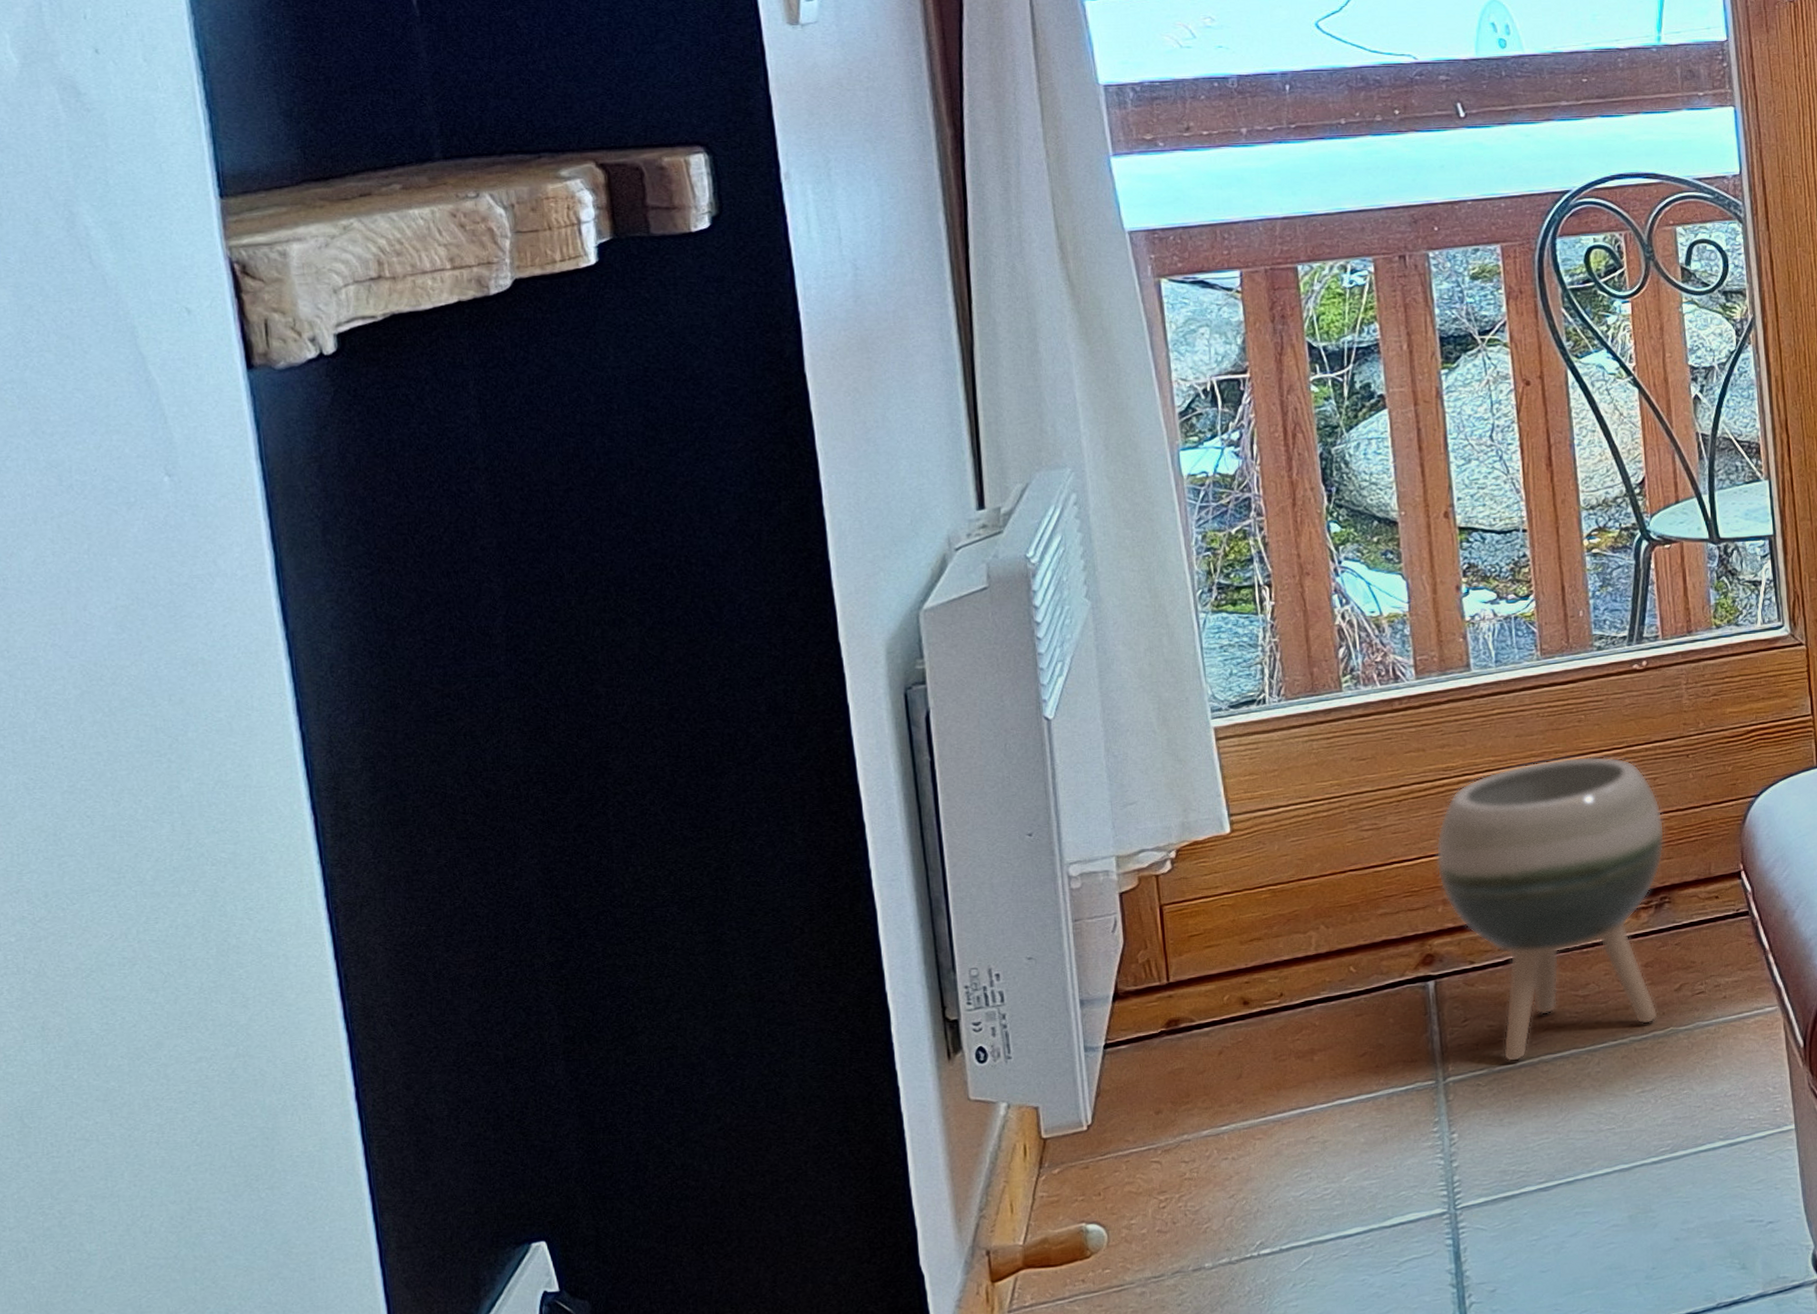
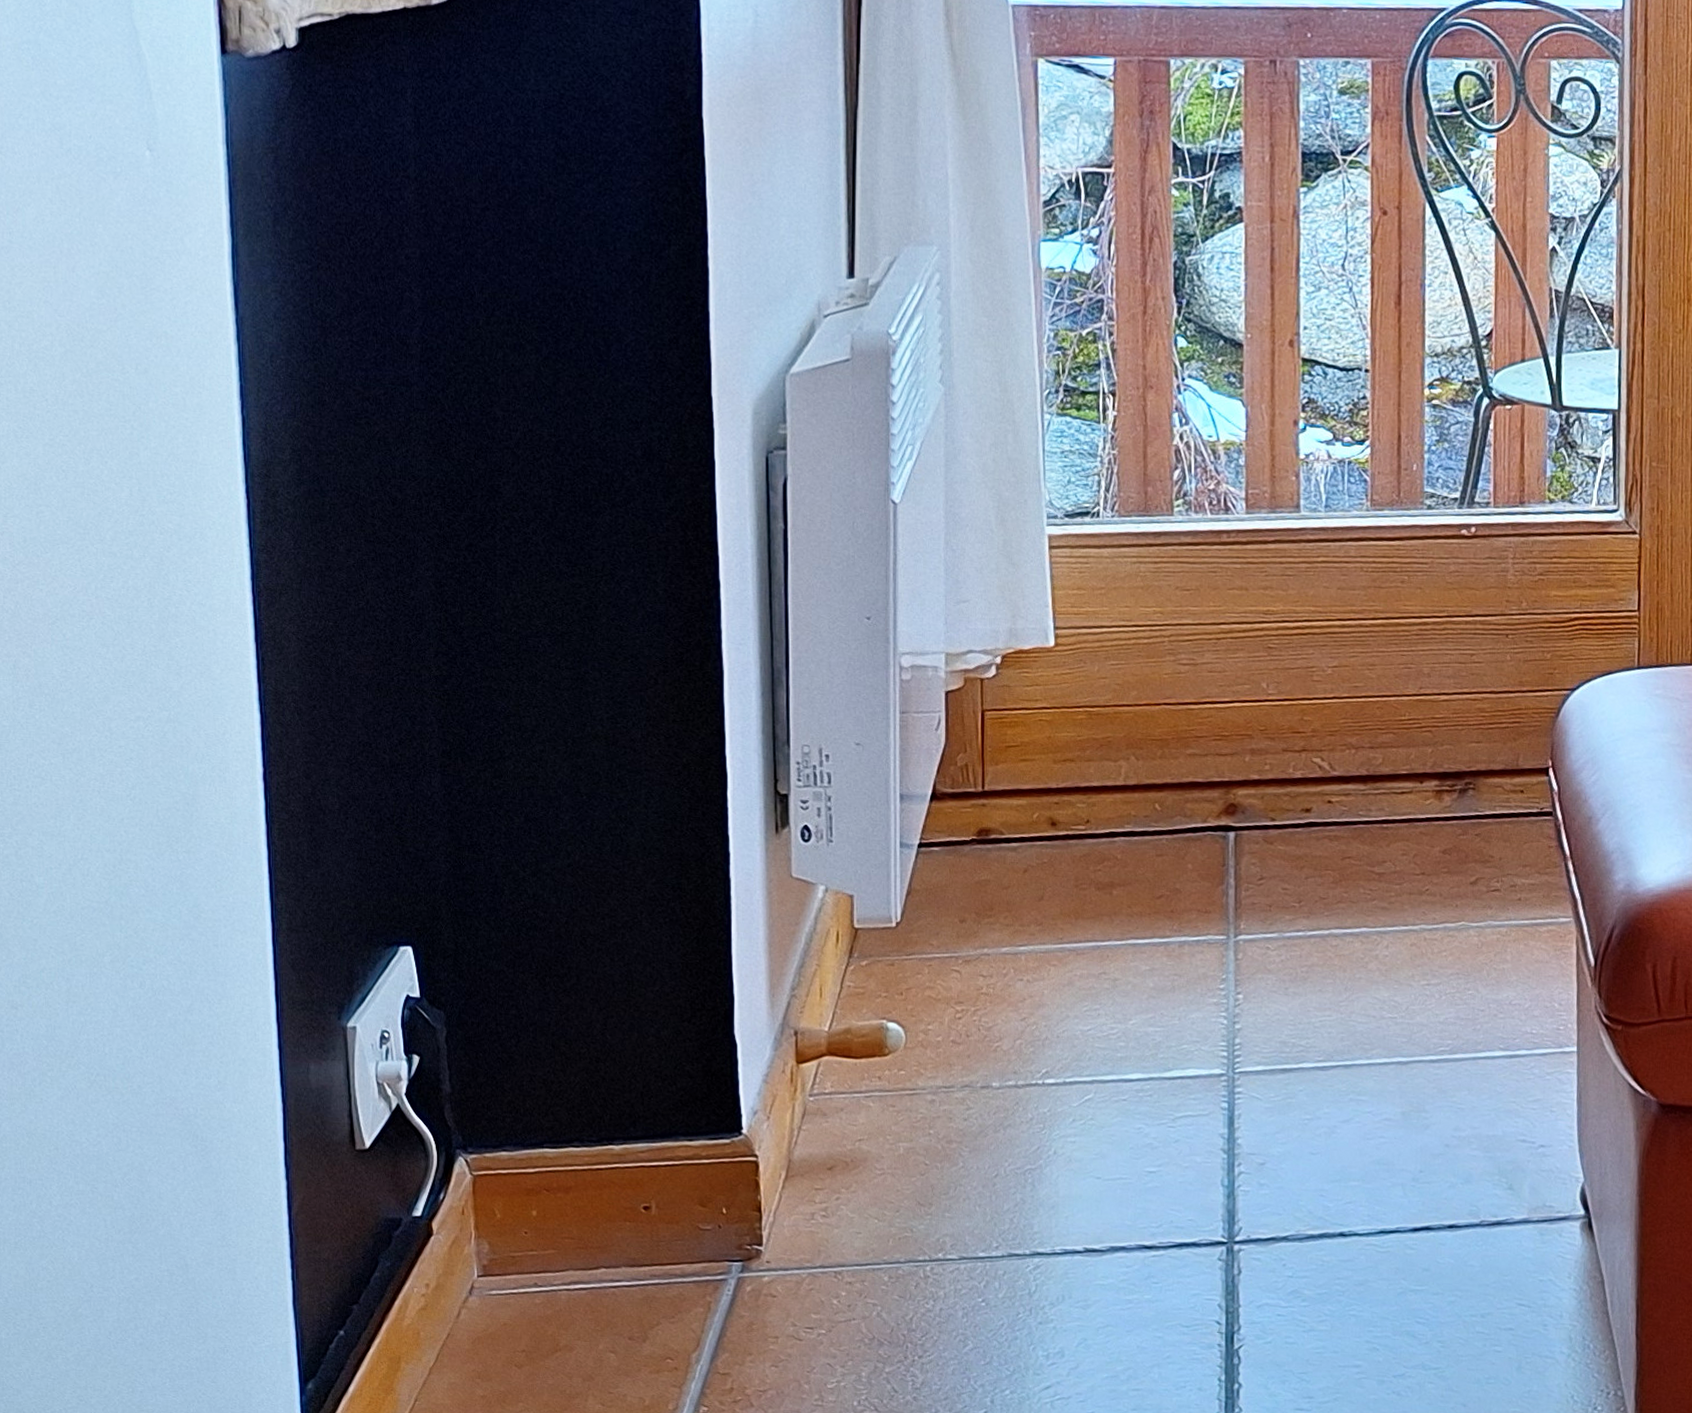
planter: present [1435,756,1665,1063] -> none [1248,618,1477,931]

